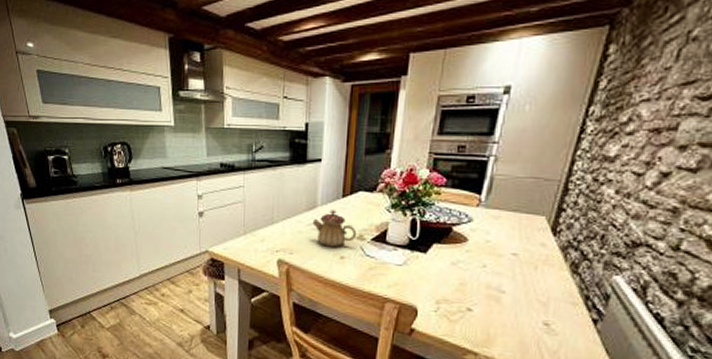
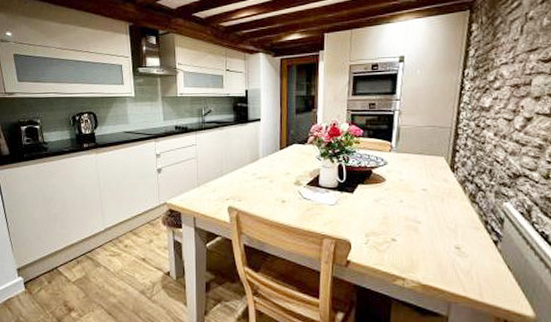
teapot: present [312,210,357,247] -> none [256,161,294,193]

